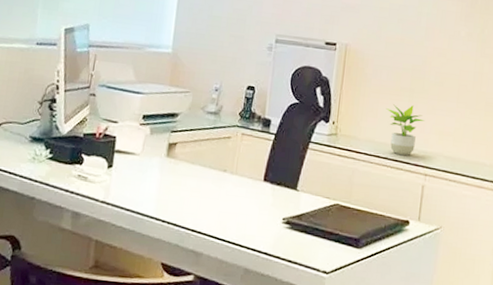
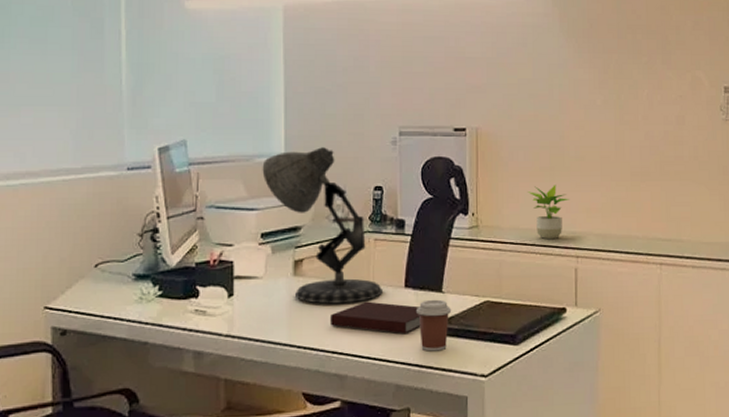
desk lamp: none [150,45,244,189] -> present [262,147,384,304]
notebook: none [193,188,275,224] -> present [329,301,421,335]
coffee cup: none [270,195,304,244] -> present [415,299,452,352]

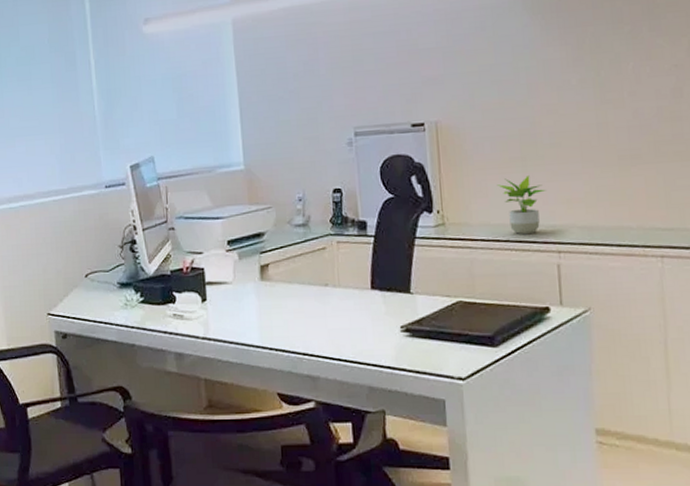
desk lamp: present [262,147,384,304] -> none [223,154,350,307]
notebook: present [329,301,421,335] -> none [298,303,391,336]
coffee cup: present [415,299,452,352] -> none [384,300,422,354]

